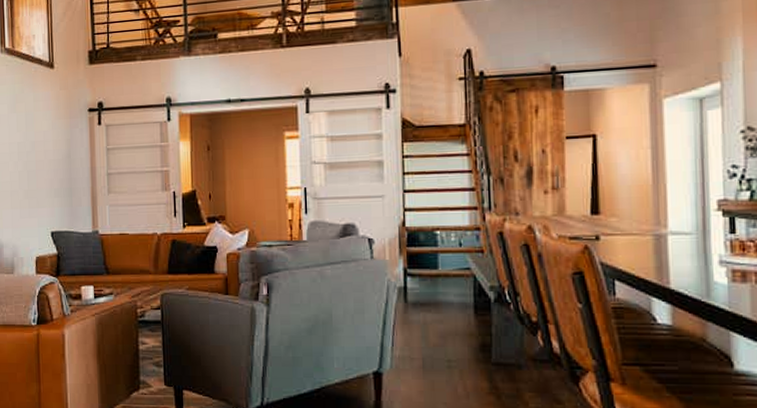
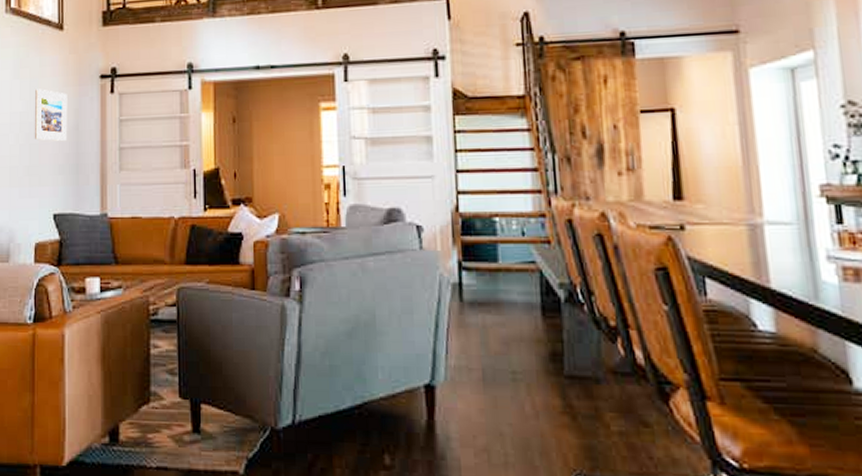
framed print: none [30,121,61,168] -> present [34,89,68,141]

